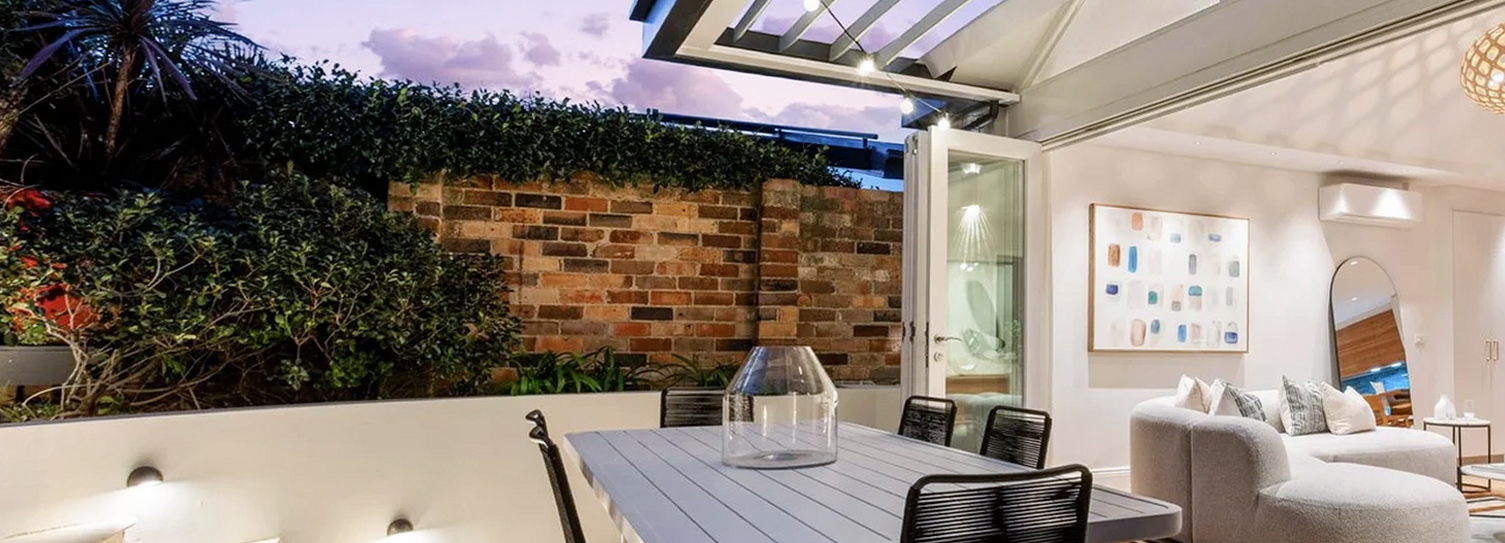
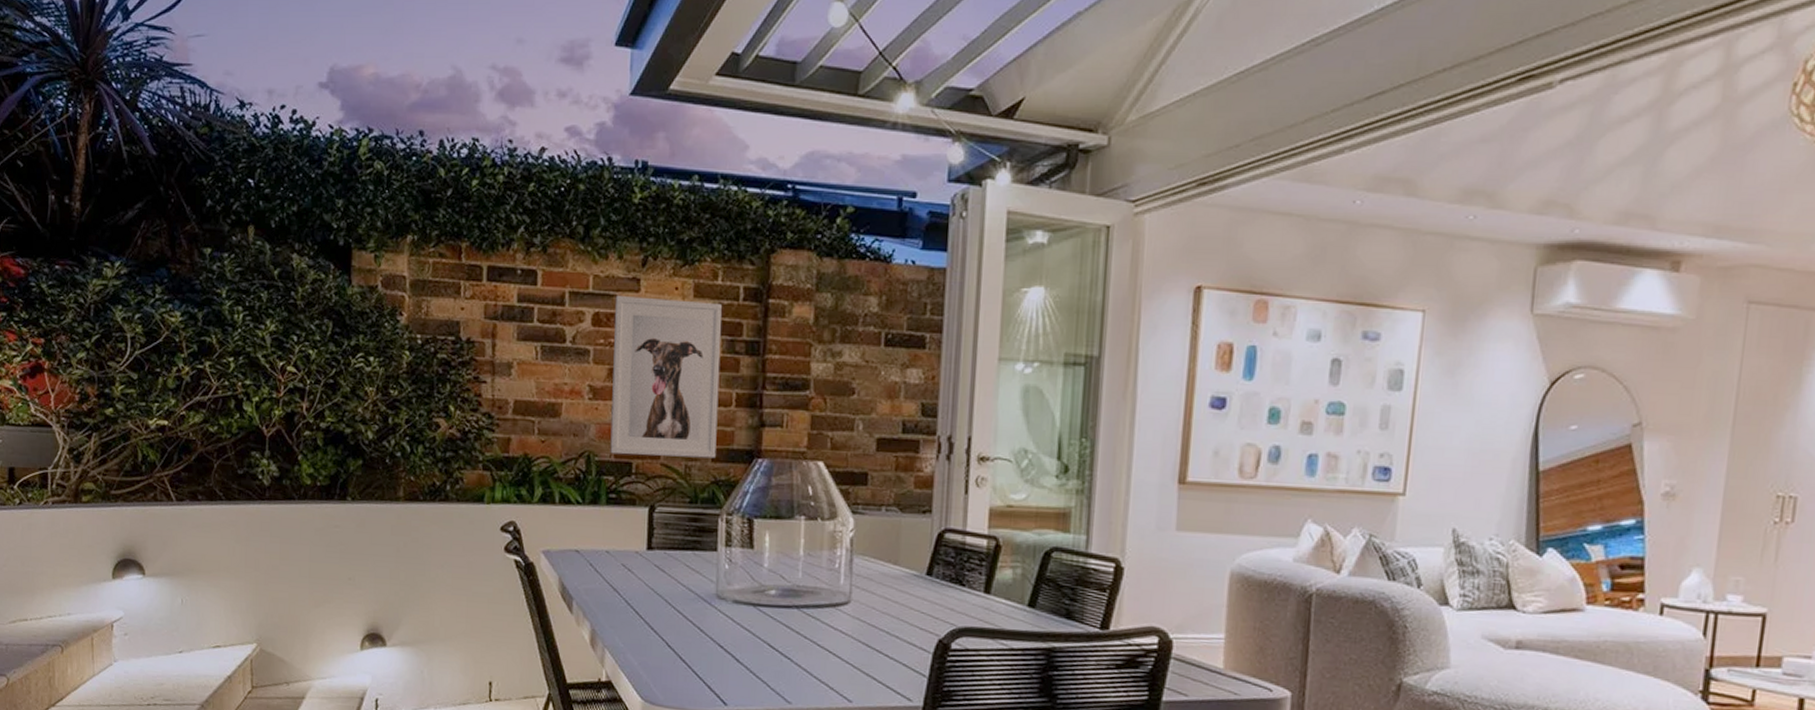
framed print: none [626,217,723,348] -> present [610,296,722,459]

